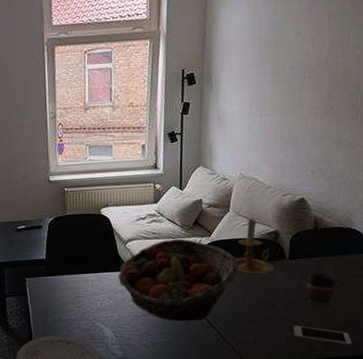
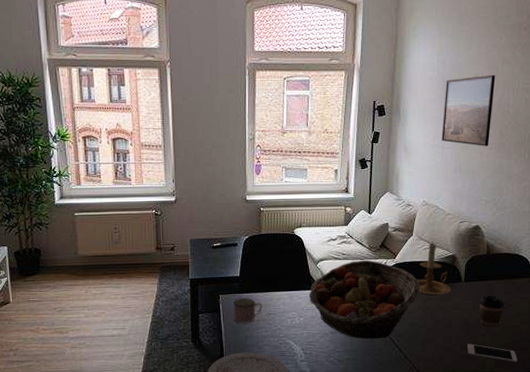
mug: none [40,280,70,307] -> present [232,297,262,324]
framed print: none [259,31,321,112] -> present [441,75,496,146]

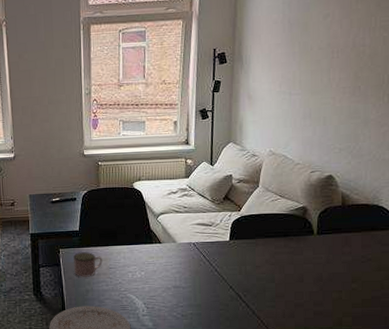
fruit basket: present [308,260,421,340] -> none [149,213,268,294]
candle holder: present [411,243,451,296] -> none [258,194,302,250]
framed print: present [441,75,496,146] -> none [289,14,349,91]
cell phone: present [468,344,517,363] -> none [322,300,379,321]
coffee cup: present [480,295,504,327] -> none [335,248,363,282]

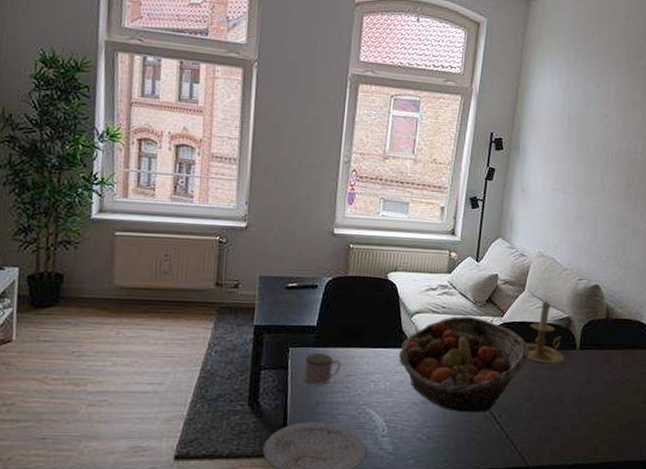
fruit basket: none [149,213,268,294] -> present [398,316,530,413]
candle holder: none [258,194,302,250] -> present [519,301,564,364]

